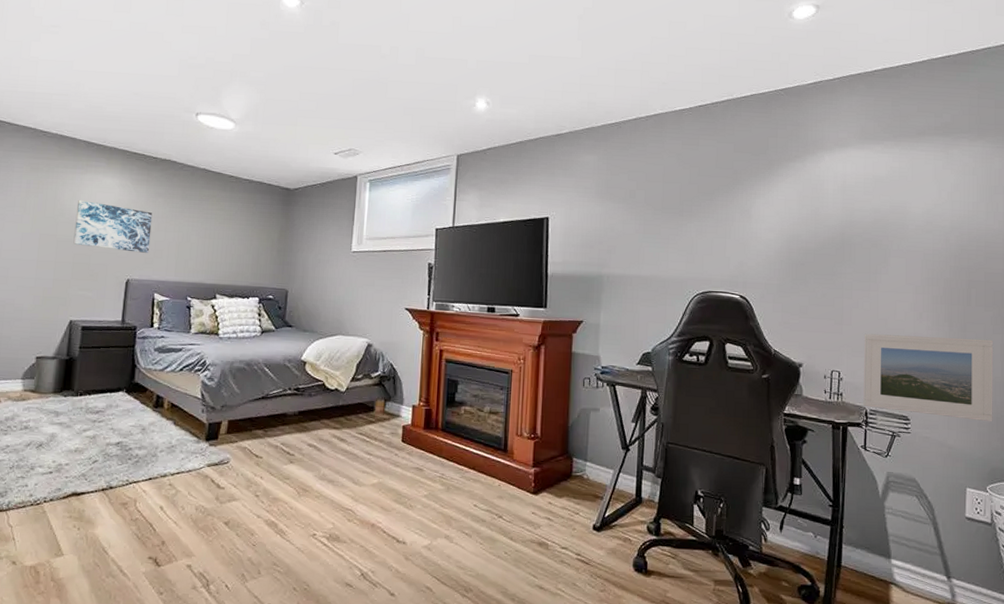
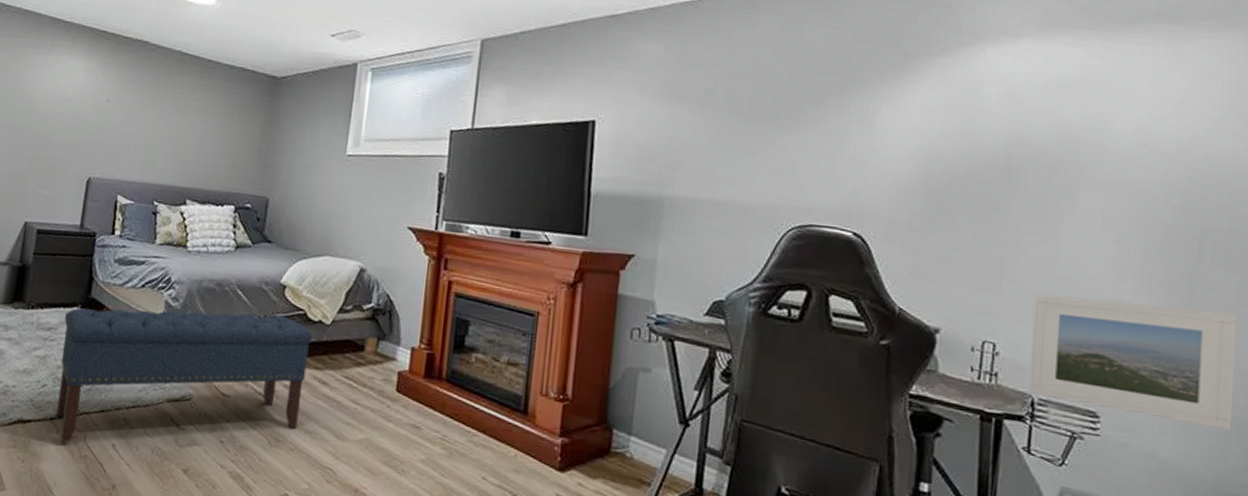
wall art: present [73,199,153,253] -> none [32,84,120,148]
bench: none [108,386,331,509] -> present [56,308,313,443]

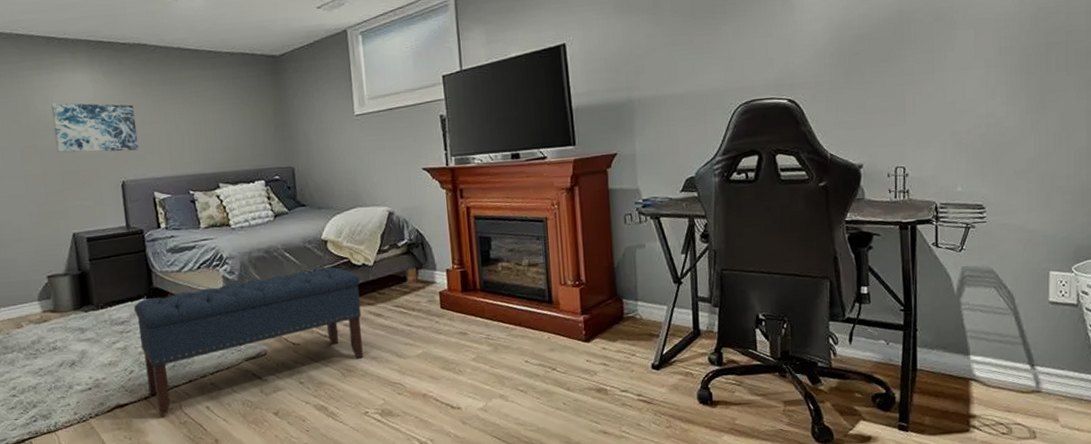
wall art: none [32,84,120,148] -> present [51,102,139,153]
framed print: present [1029,293,1238,431] -> none [931,107,1078,201]

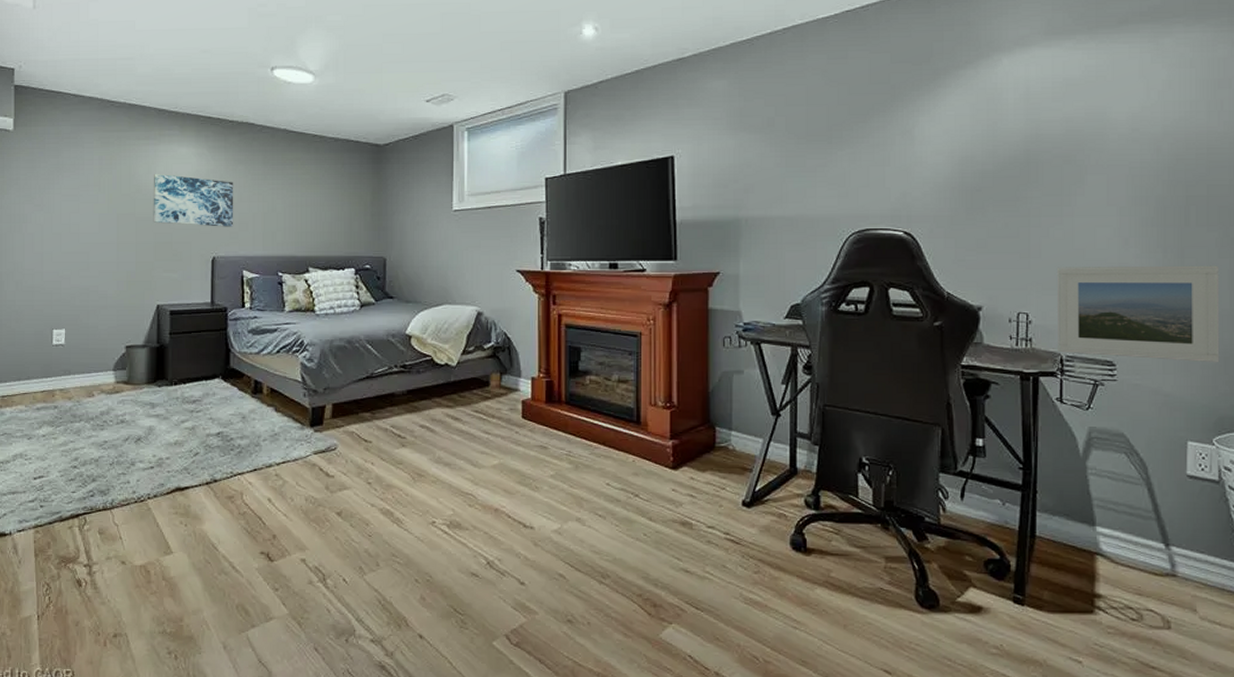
bench: present [134,266,364,415] -> none [208,363,441,503]
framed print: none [931,107,1078,201] -> present [1058,265,1220,363]

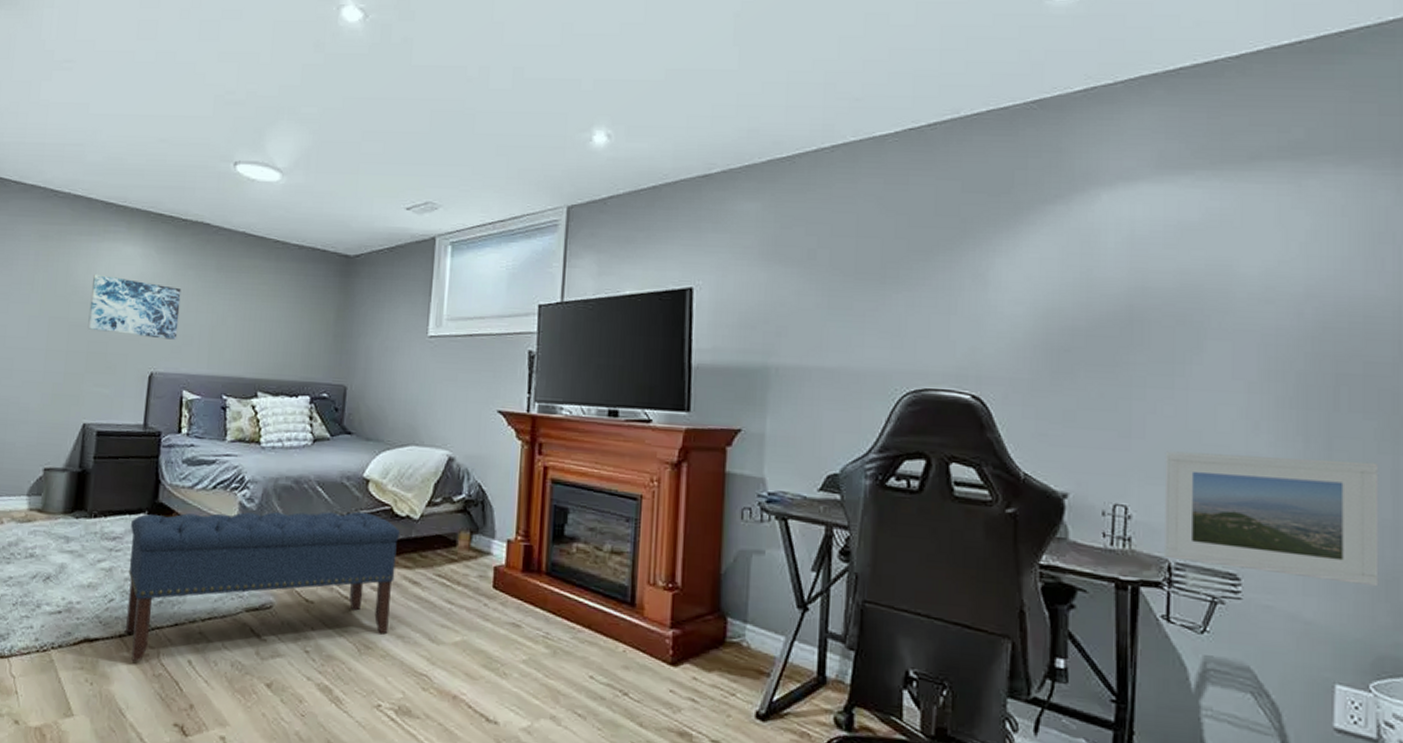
bench: none [208,363,441,503] -> present [126,511,401,661]

